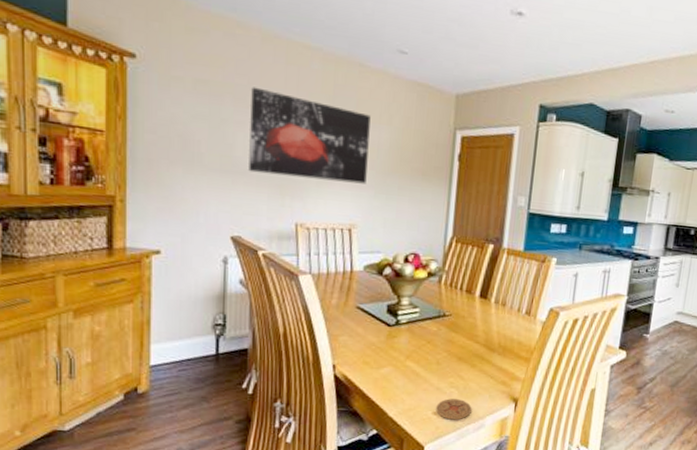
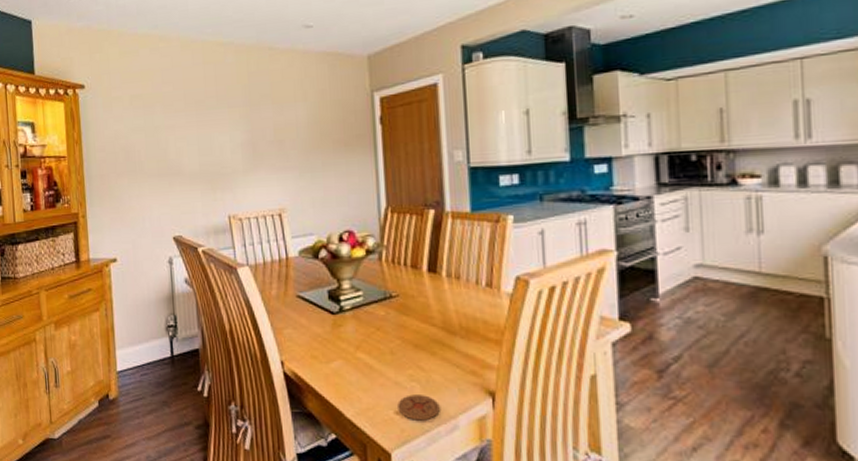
wall art: present [249,87,371,184] -> none [177,91,290,172]

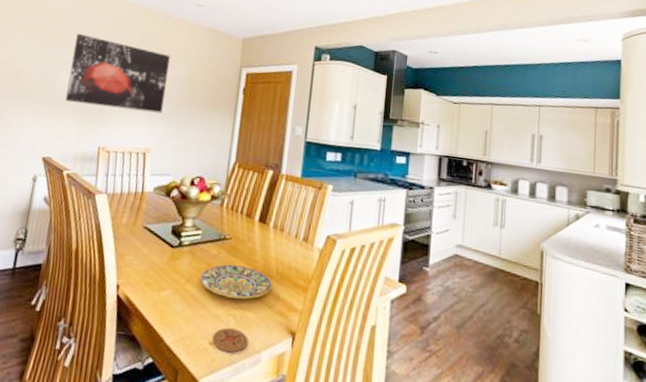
wall art: none [177,91,290,172] -> present [65,33,170,113]
plate: none [371,325,458,362] -> present [200,264,273,300]

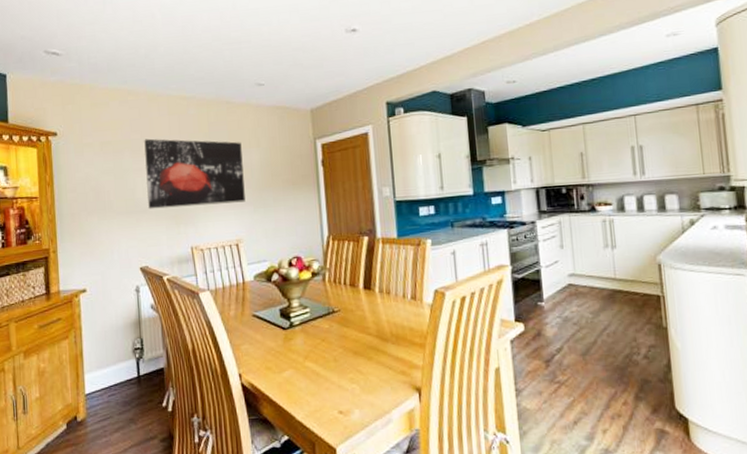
plate: present [200,264,273,300] -> none [317,334,390,367]
coaster: present [212,328,249,353] -> none [341,395,376,418]

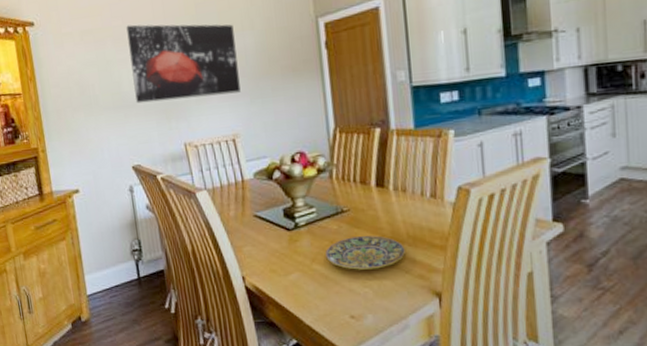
plate: none [317,334,390,367] -> present [325,235,406,270]

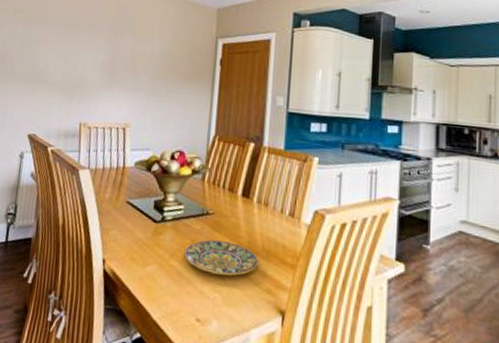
wall art: present [126,24,241,104] -> none [47,12,146,88]

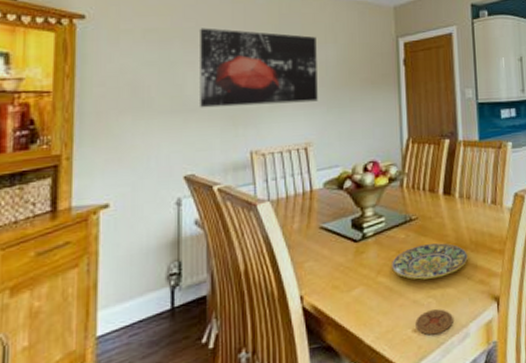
wall art: none [47,12,146,88] -> present [200,28,318,108]
coaster: none [199,304,236,331] -> present [415,309,453,335]

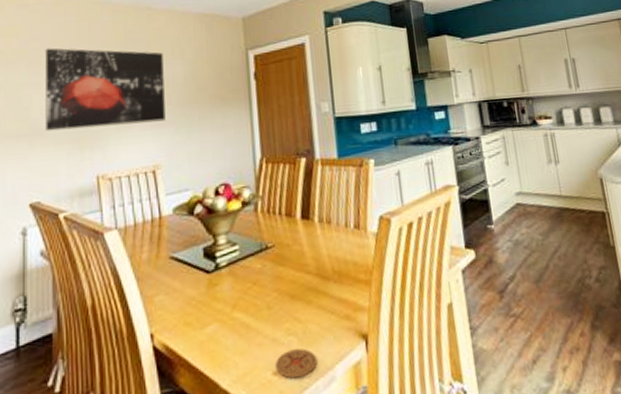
plate: present [392,243,469,280] -> none [247,273,332,315]

